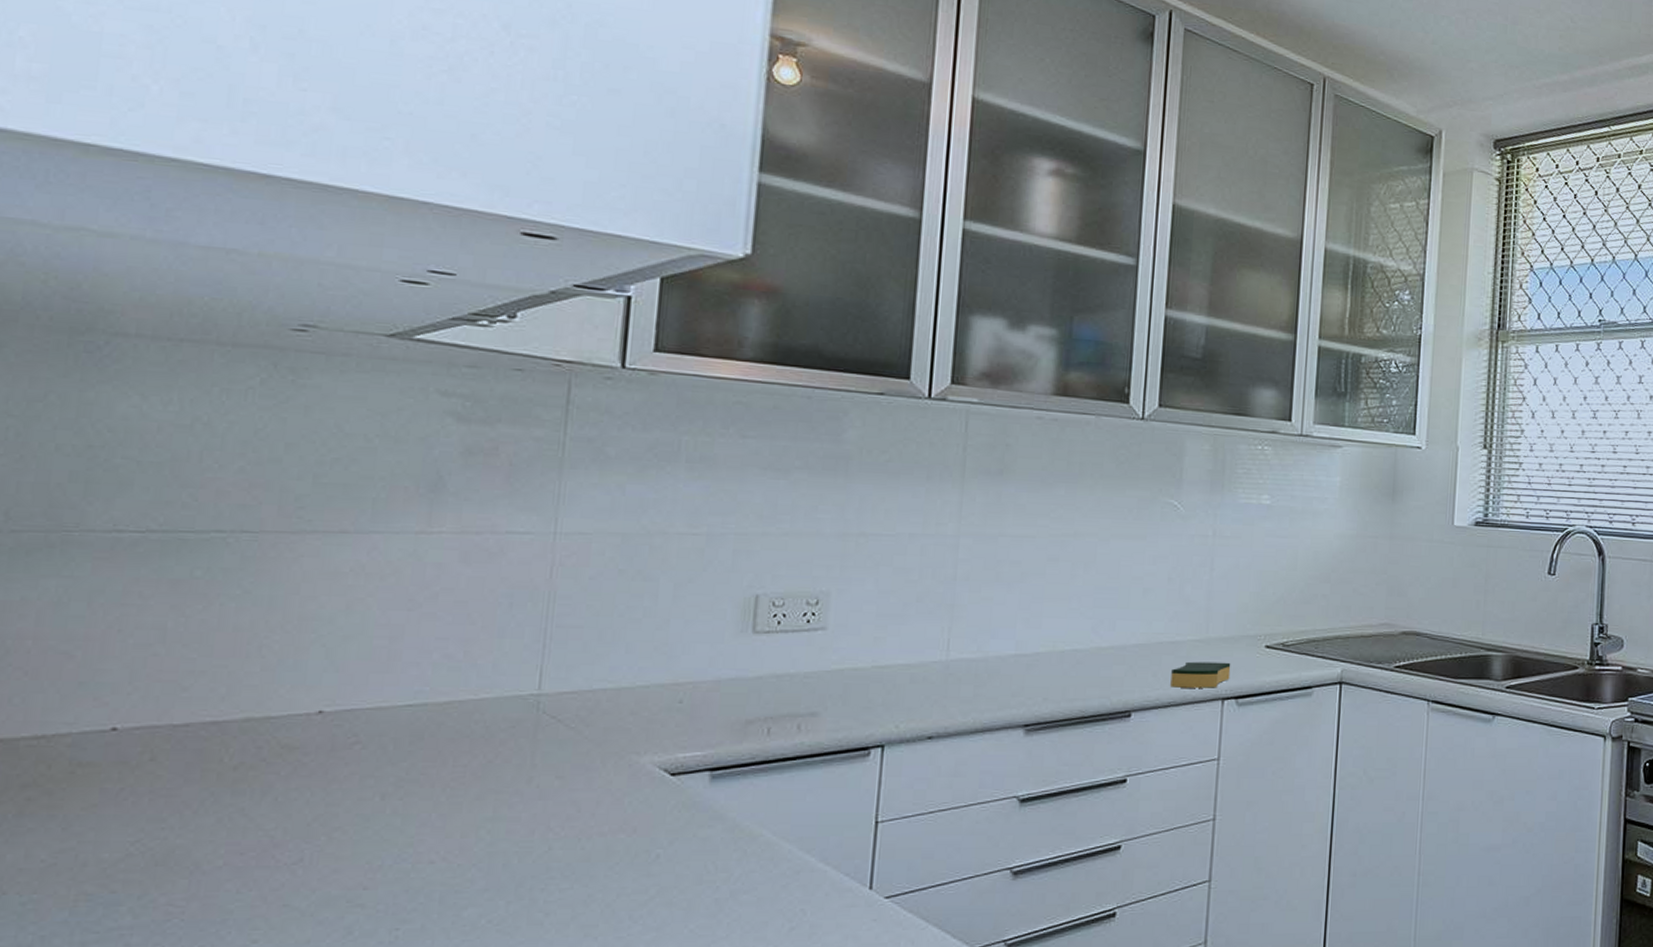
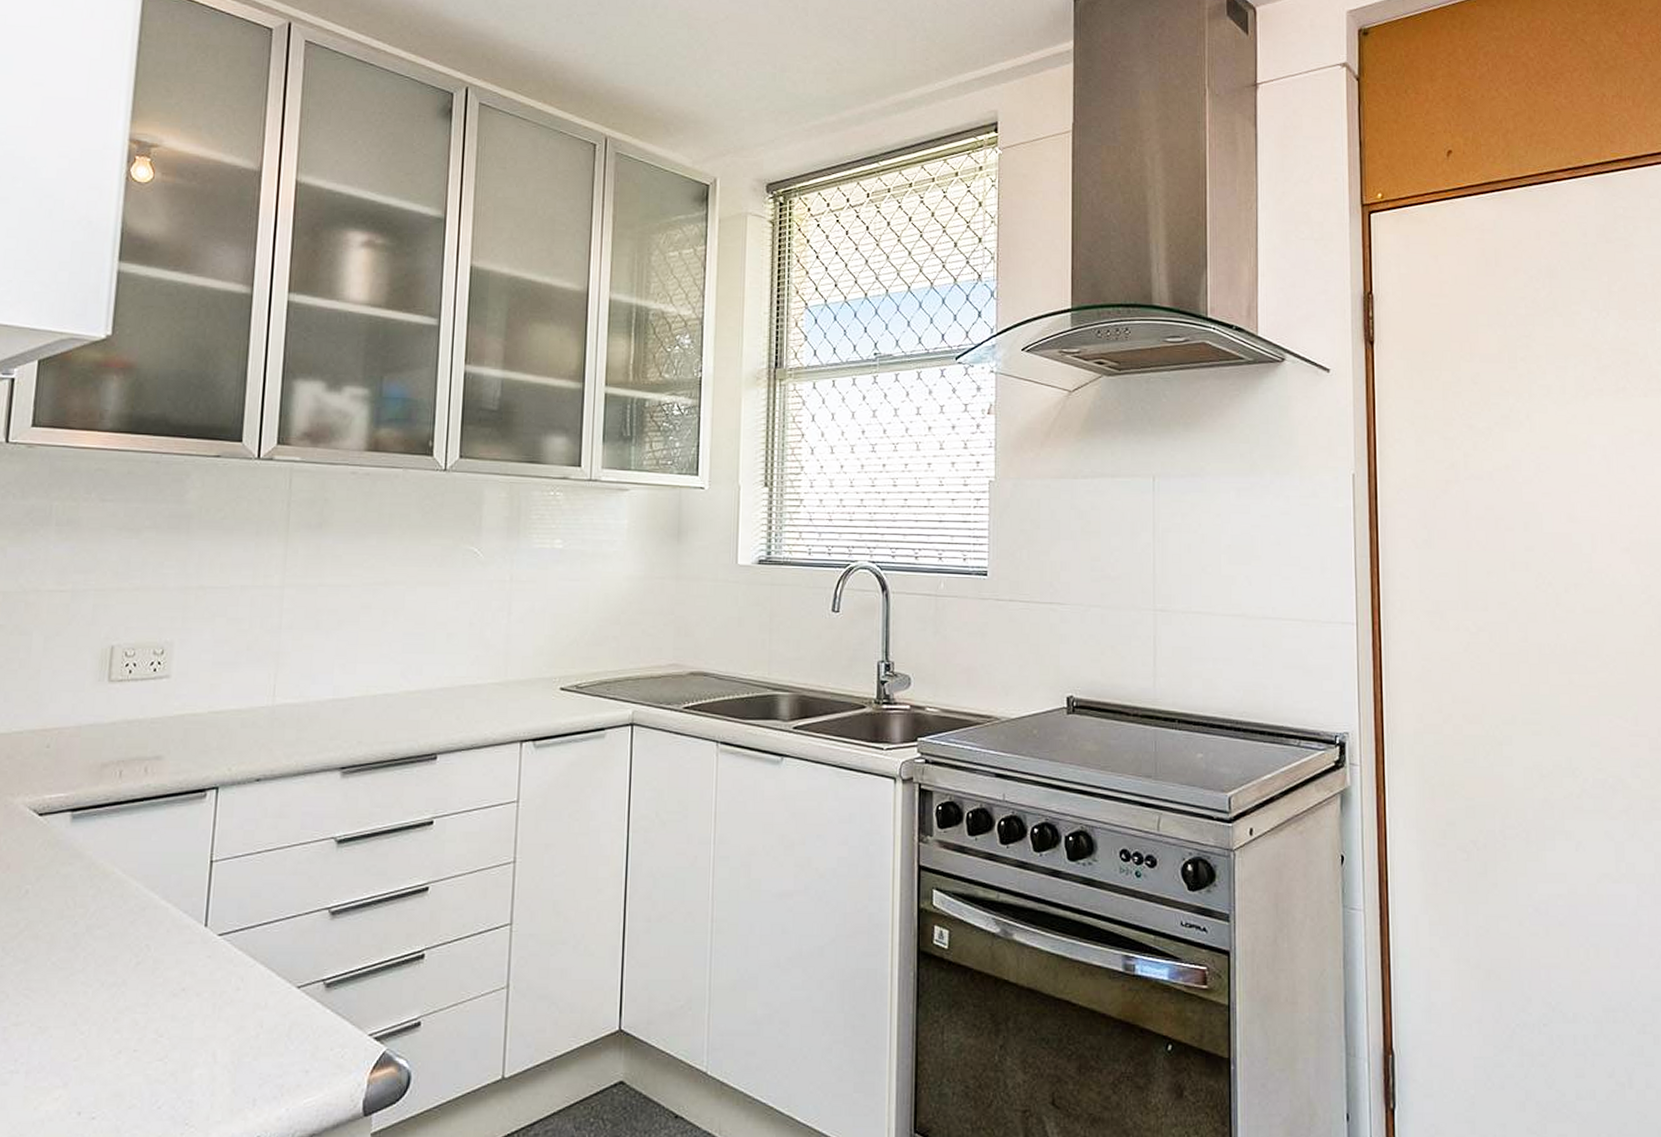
sponge: present [1170,661,1231,688] -> none [473,704,529,731]

